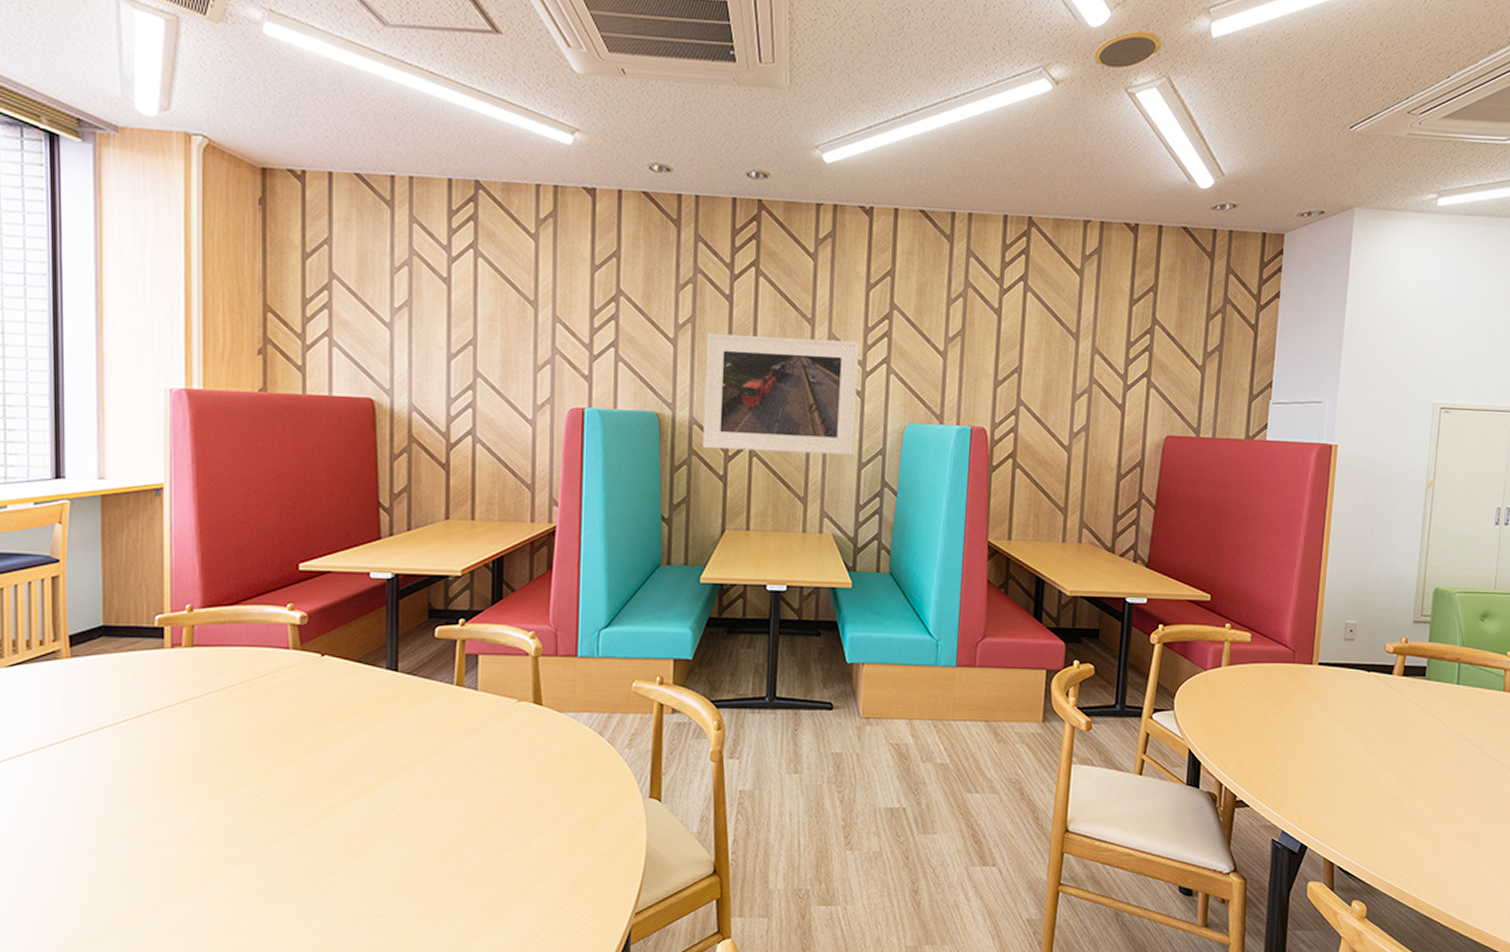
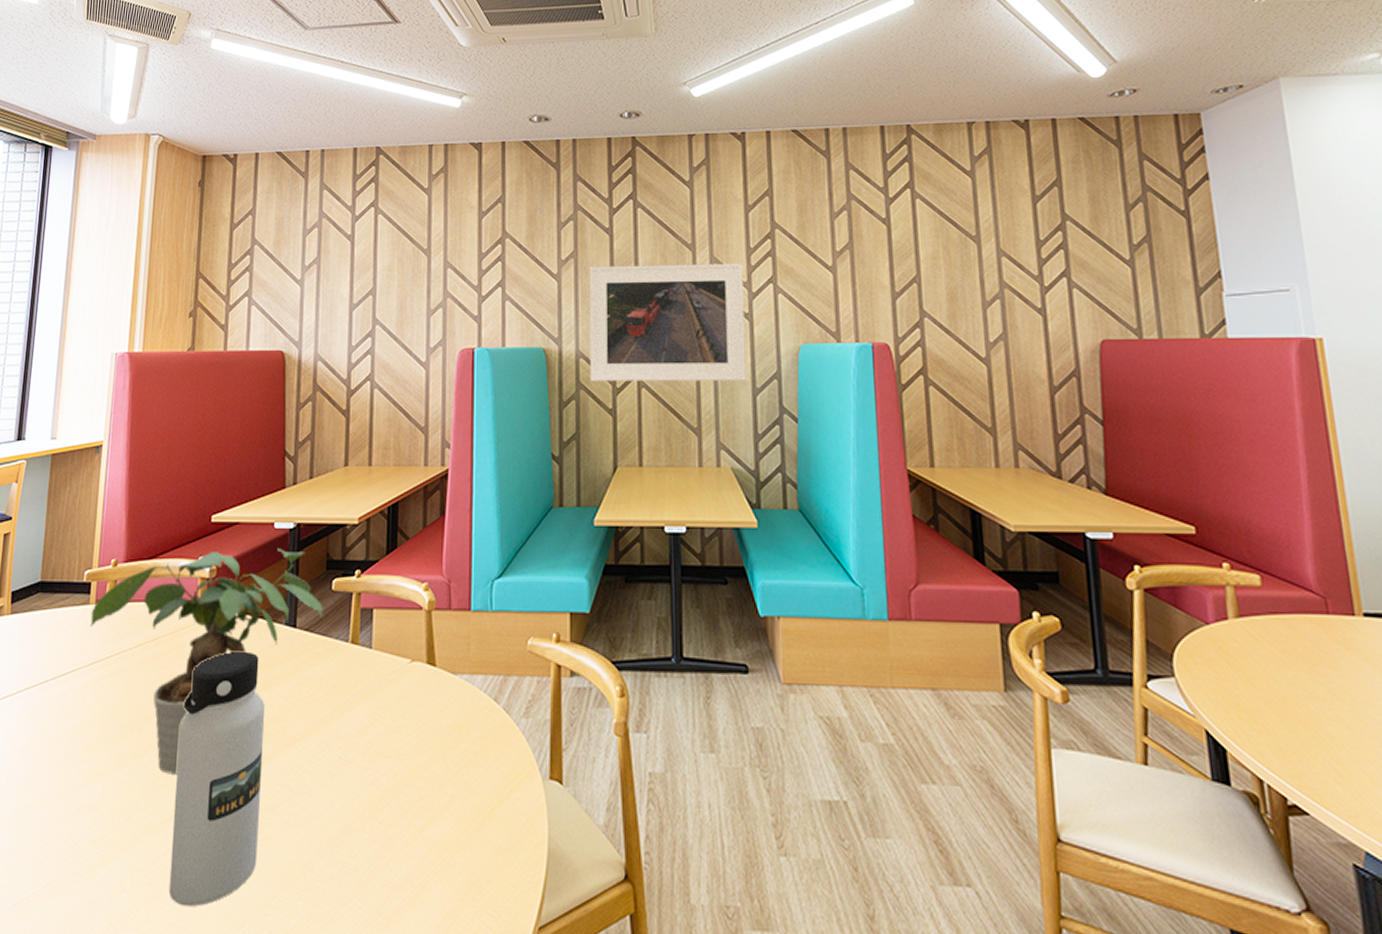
potted plant: none [167,597,426,804] -> present [90,548,323,775]
water bottle: none [276,692,369,914] -> present [168,651,266,907]

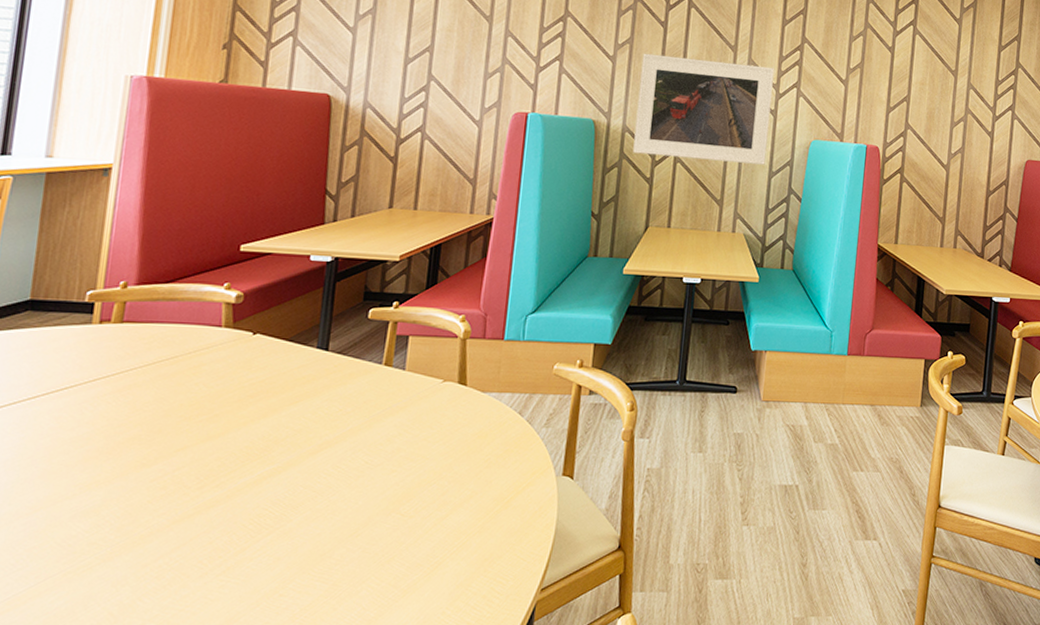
potted plant: present [90,548,323,775] -> none [92,279,358,481]
water bottle: present [168,651,266,907] -> none [177,370,292,594]

